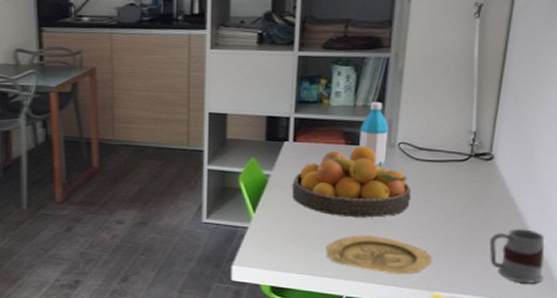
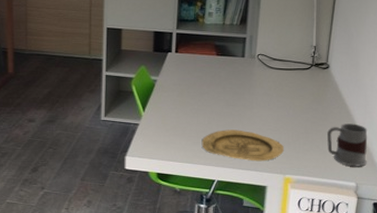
fruit bowl: present [292,146,412,218] -> none [174,56,268,115]
water bottle: present [360,101,388,167] -> none [227,21,250,74]

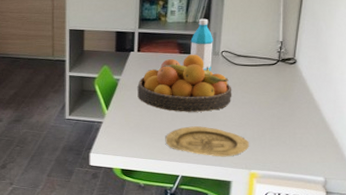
fruit bowl: none [174,56,268,115] -> present [137,54,232,112]
water bottle: none [227,21,250,74] -> present [190,18,213,71]
mug: present [327,124,368,167] -> none [294,118,337,162]

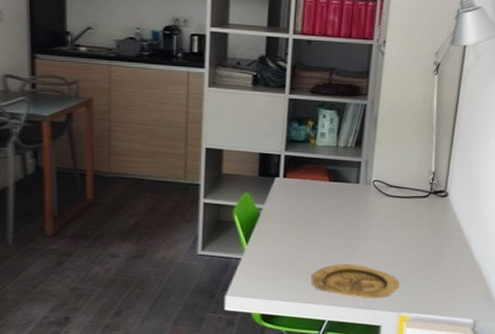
fruit bowl: present [137,54,232,112] -> none [282,182,384,248]
water bottle: present [190,18,213,71] -> none [341,143,365,202]

